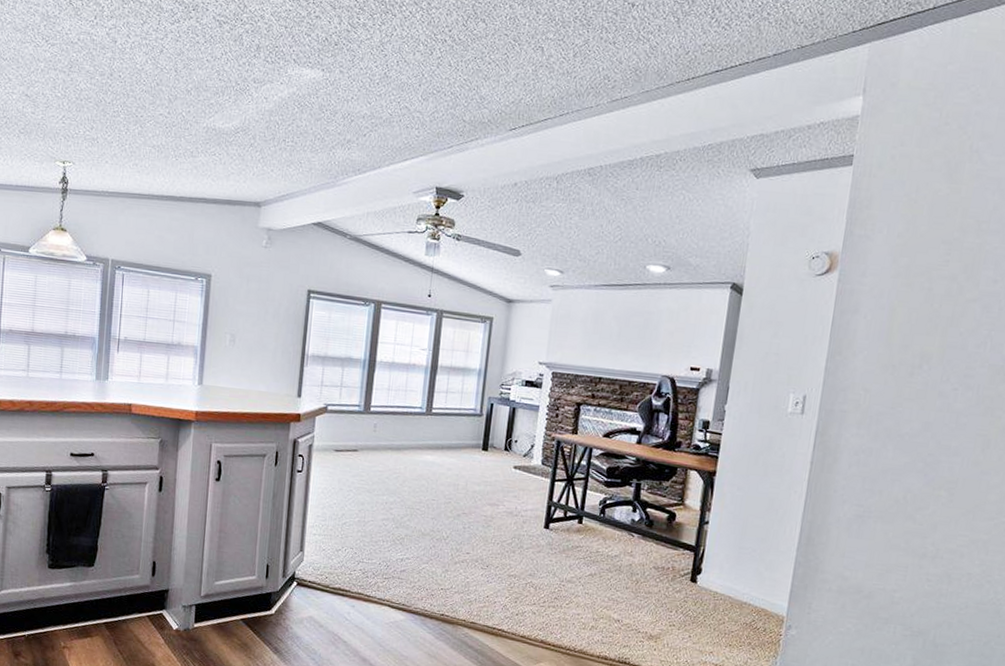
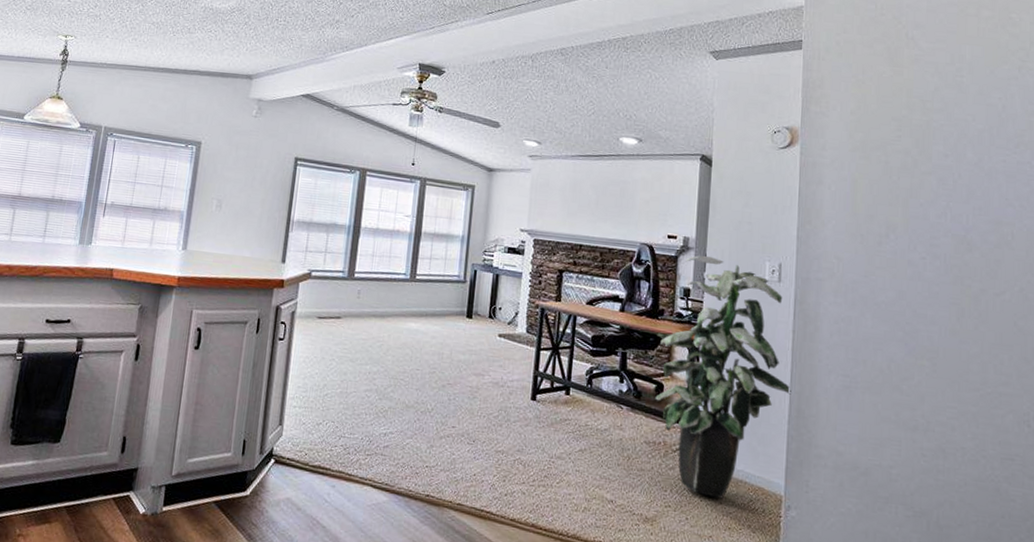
indoor plant: none [666,387,804,619] -> present [655,255,791,499]

